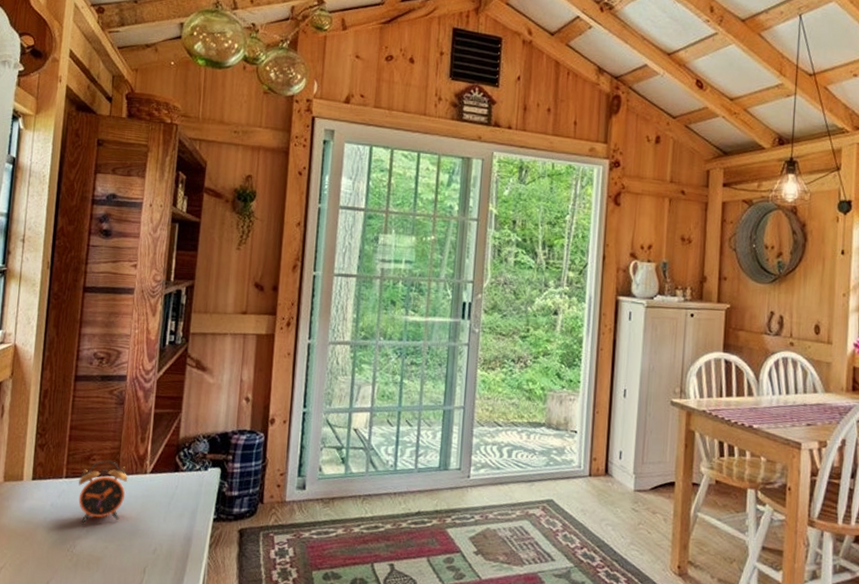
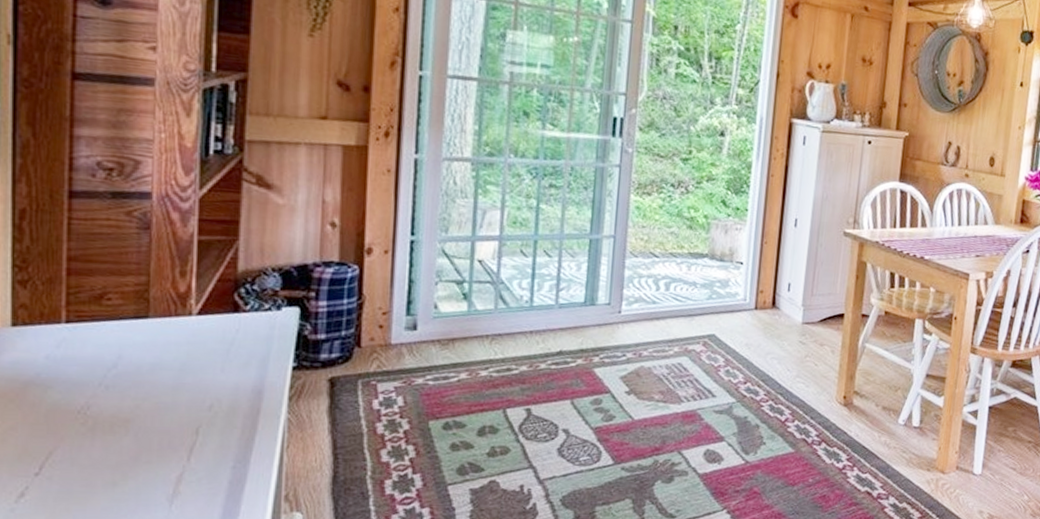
alarm clock: present [78,460,128,524] -> none [88,299,164,379]

